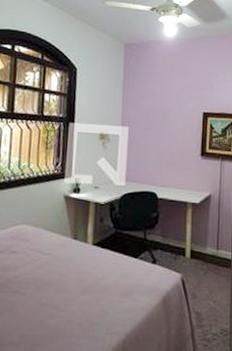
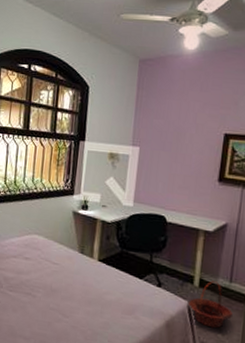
basket: none [182,250,221,297] -> present [188,281,233,329]

